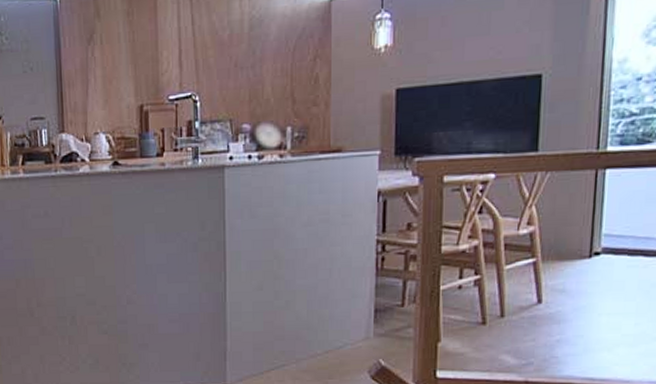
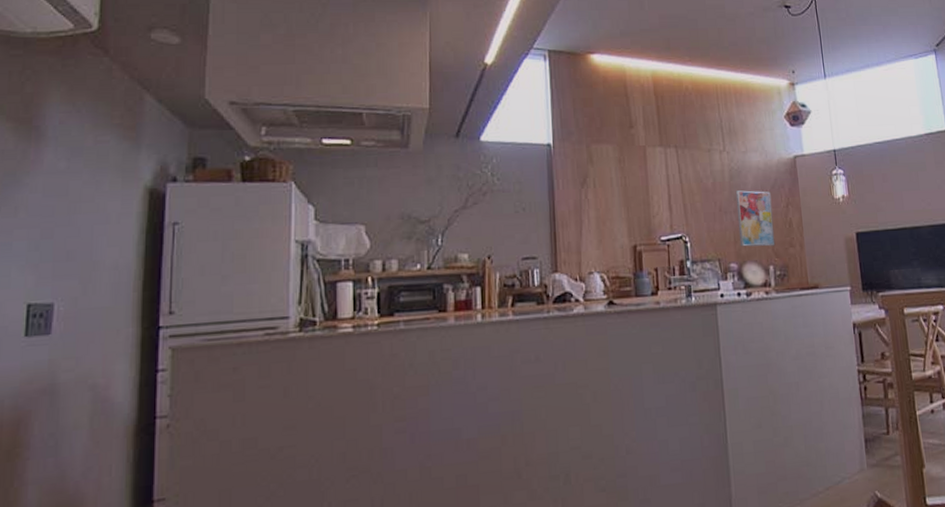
wall art: none [254,42,296,106] -> present [735,190,776,247]

